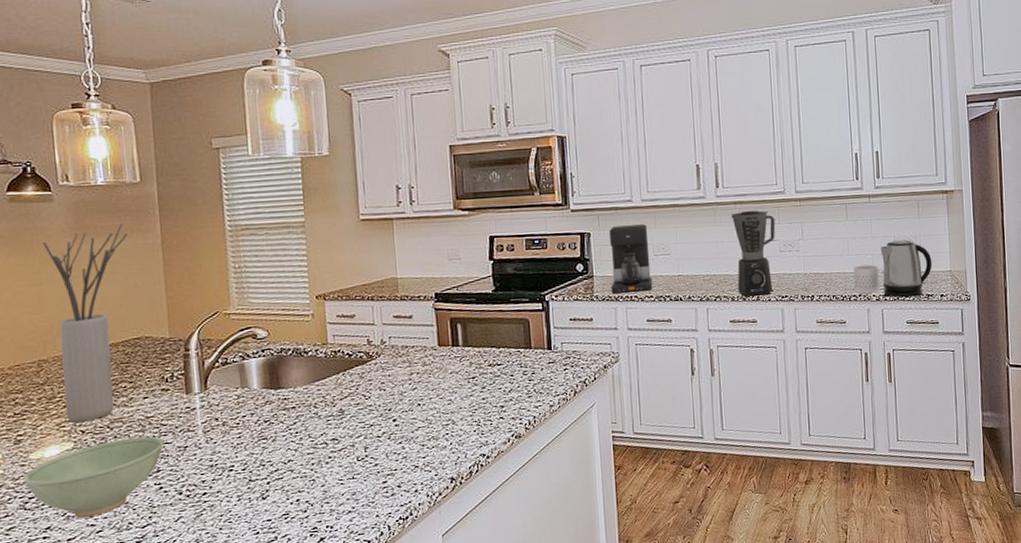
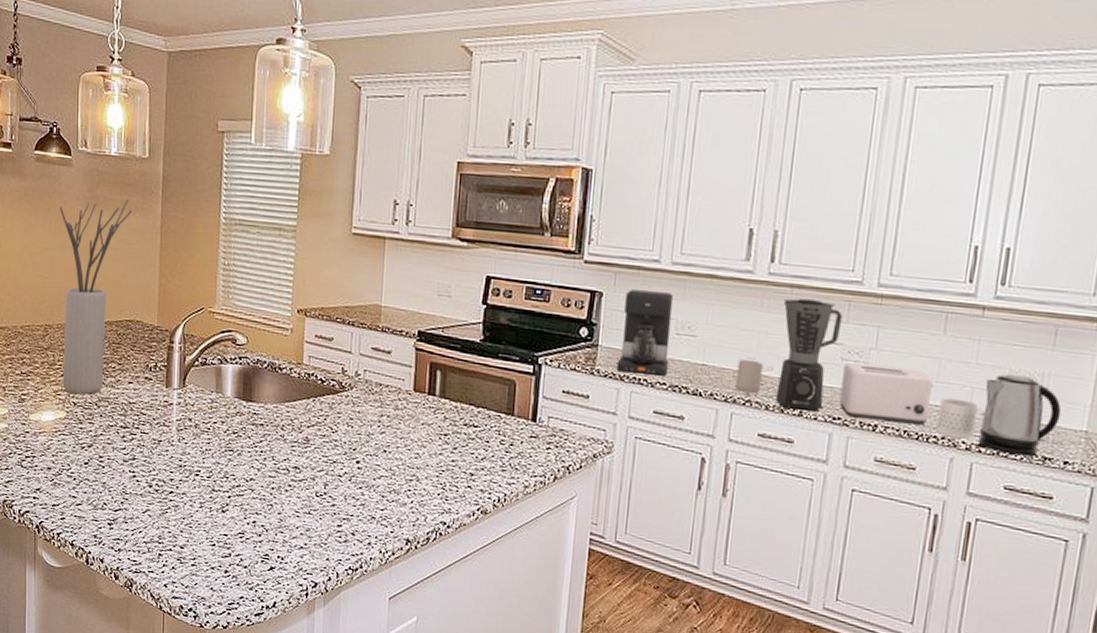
bowl: present [23,436,164,518] -> none [23,418,142,489]
canister: none [703,263,733,294] -> present [734,357,774,397]
toaster: none [783,248,847,294] -> present [839,363,934,426]

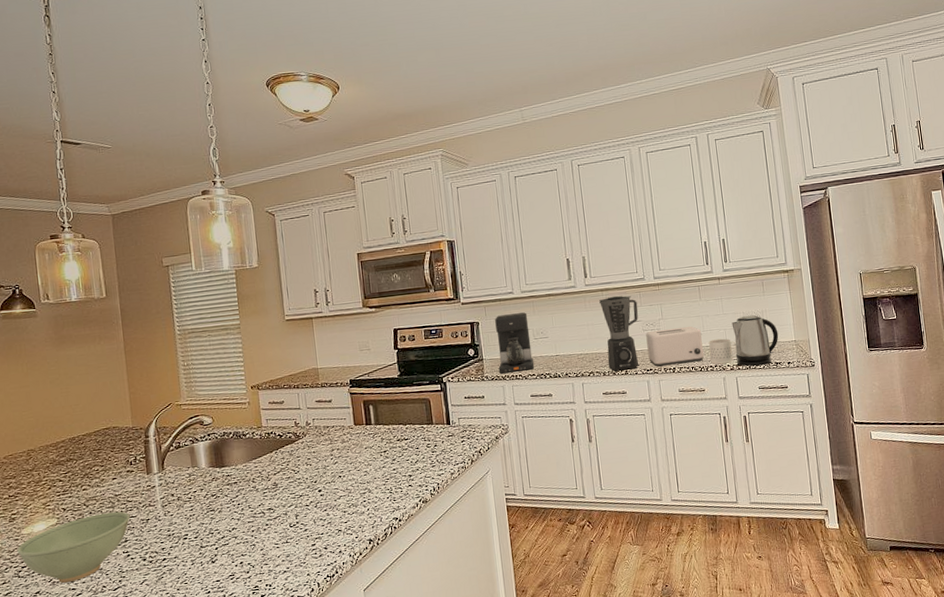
bowl: none [23,418,142,489] -> present [17,511,130,583]
vase: present [60,198,133,395] -> none [30,332,98,502]
canister: present [734,357,774,397] -> none [578,343,603,370]

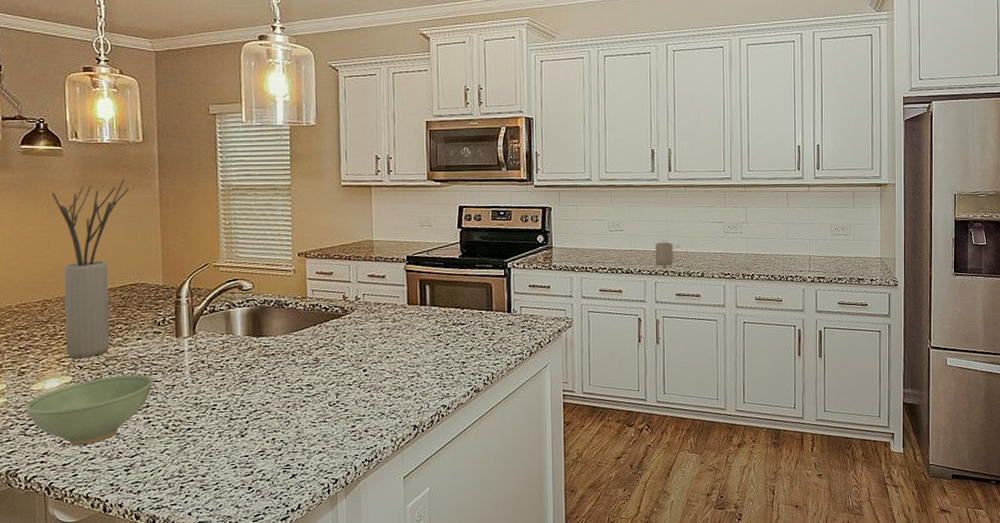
vase: none [30,332,98,502] -> present [52,178,130,358]
coffee maker: present [495,312,535,375] -> none [568,202,607,265]
canister: none [578,343,603,370] -> present [653,240,680,269]
blender: present [599,295,639,372] -> none [682,193,722,274]
toaster: present [646,326,704,367] -> none [727,232,786,272]
mug: present [708,338,737,365] -> none [791,248,820,275]
kettle: present [731,315,779,367] -> none [817,227,864,281]

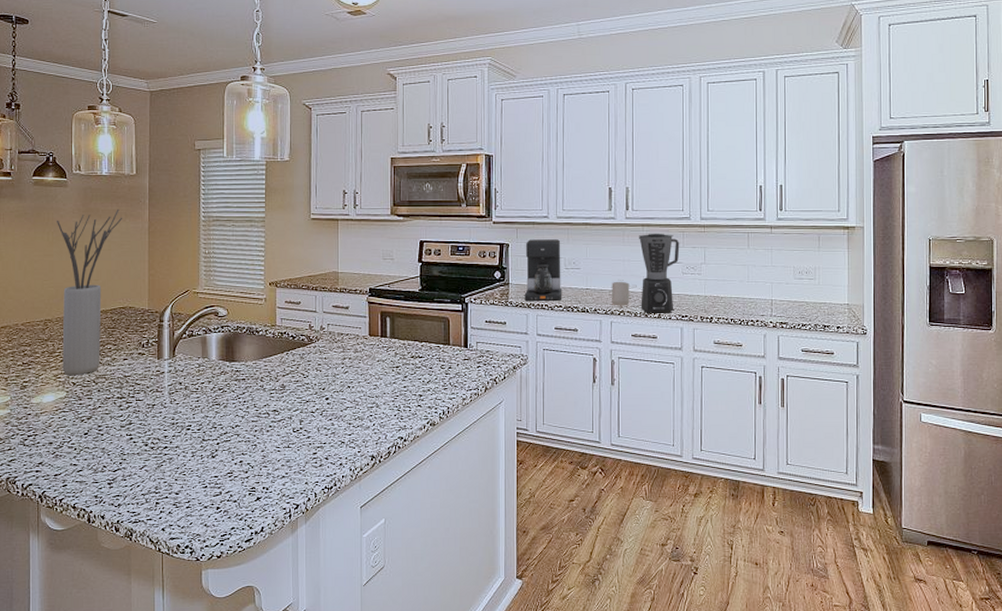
bowl: present [25,374,154,446] -> none [25,393,137,458]
coffee maker: none [568,202,607,265] -> present [524,239,562,302]
blender: none [682,193,722,274] -> present [639,233,680,314]

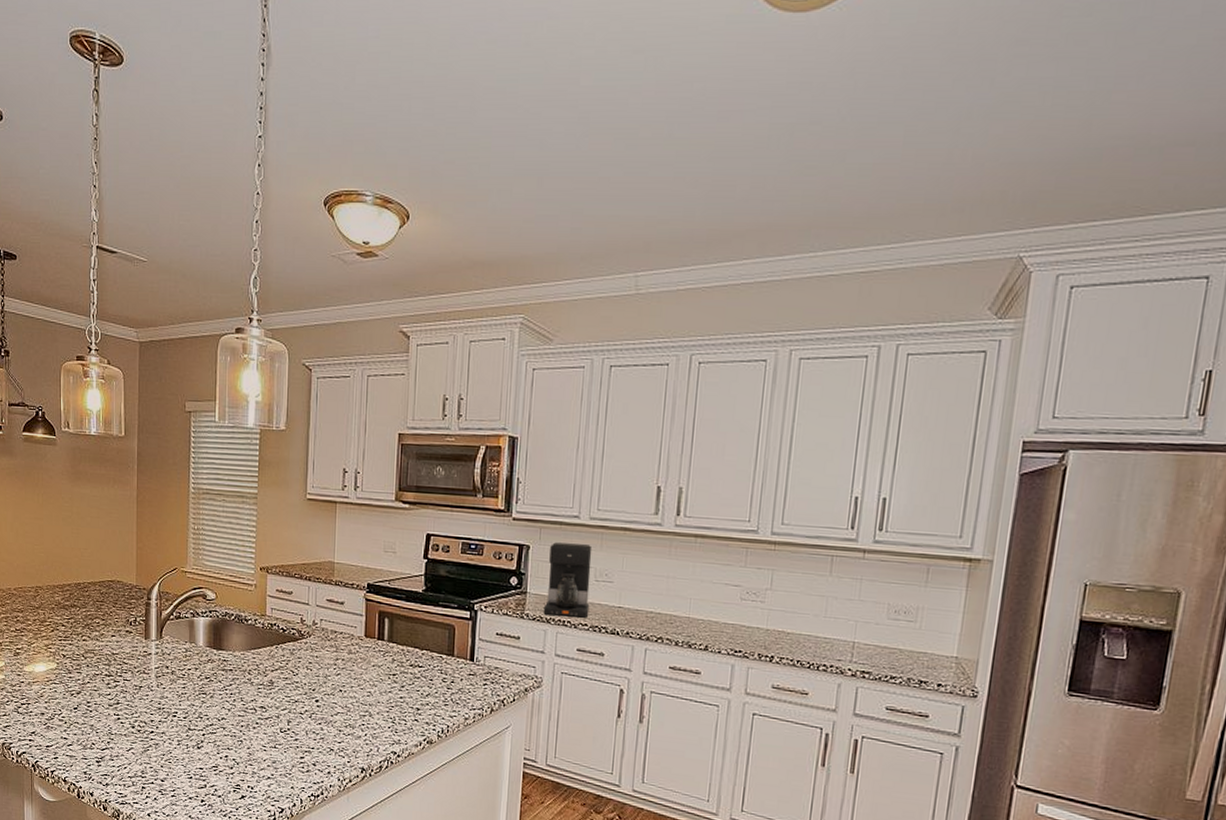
vase: present [57,208,123,375] -> none [46,473,111,648]
canister: present [609,280,637,309] -> none [646,600,682,635]
blender: present [639,233,680,314] -> none [684,546,741,647]

